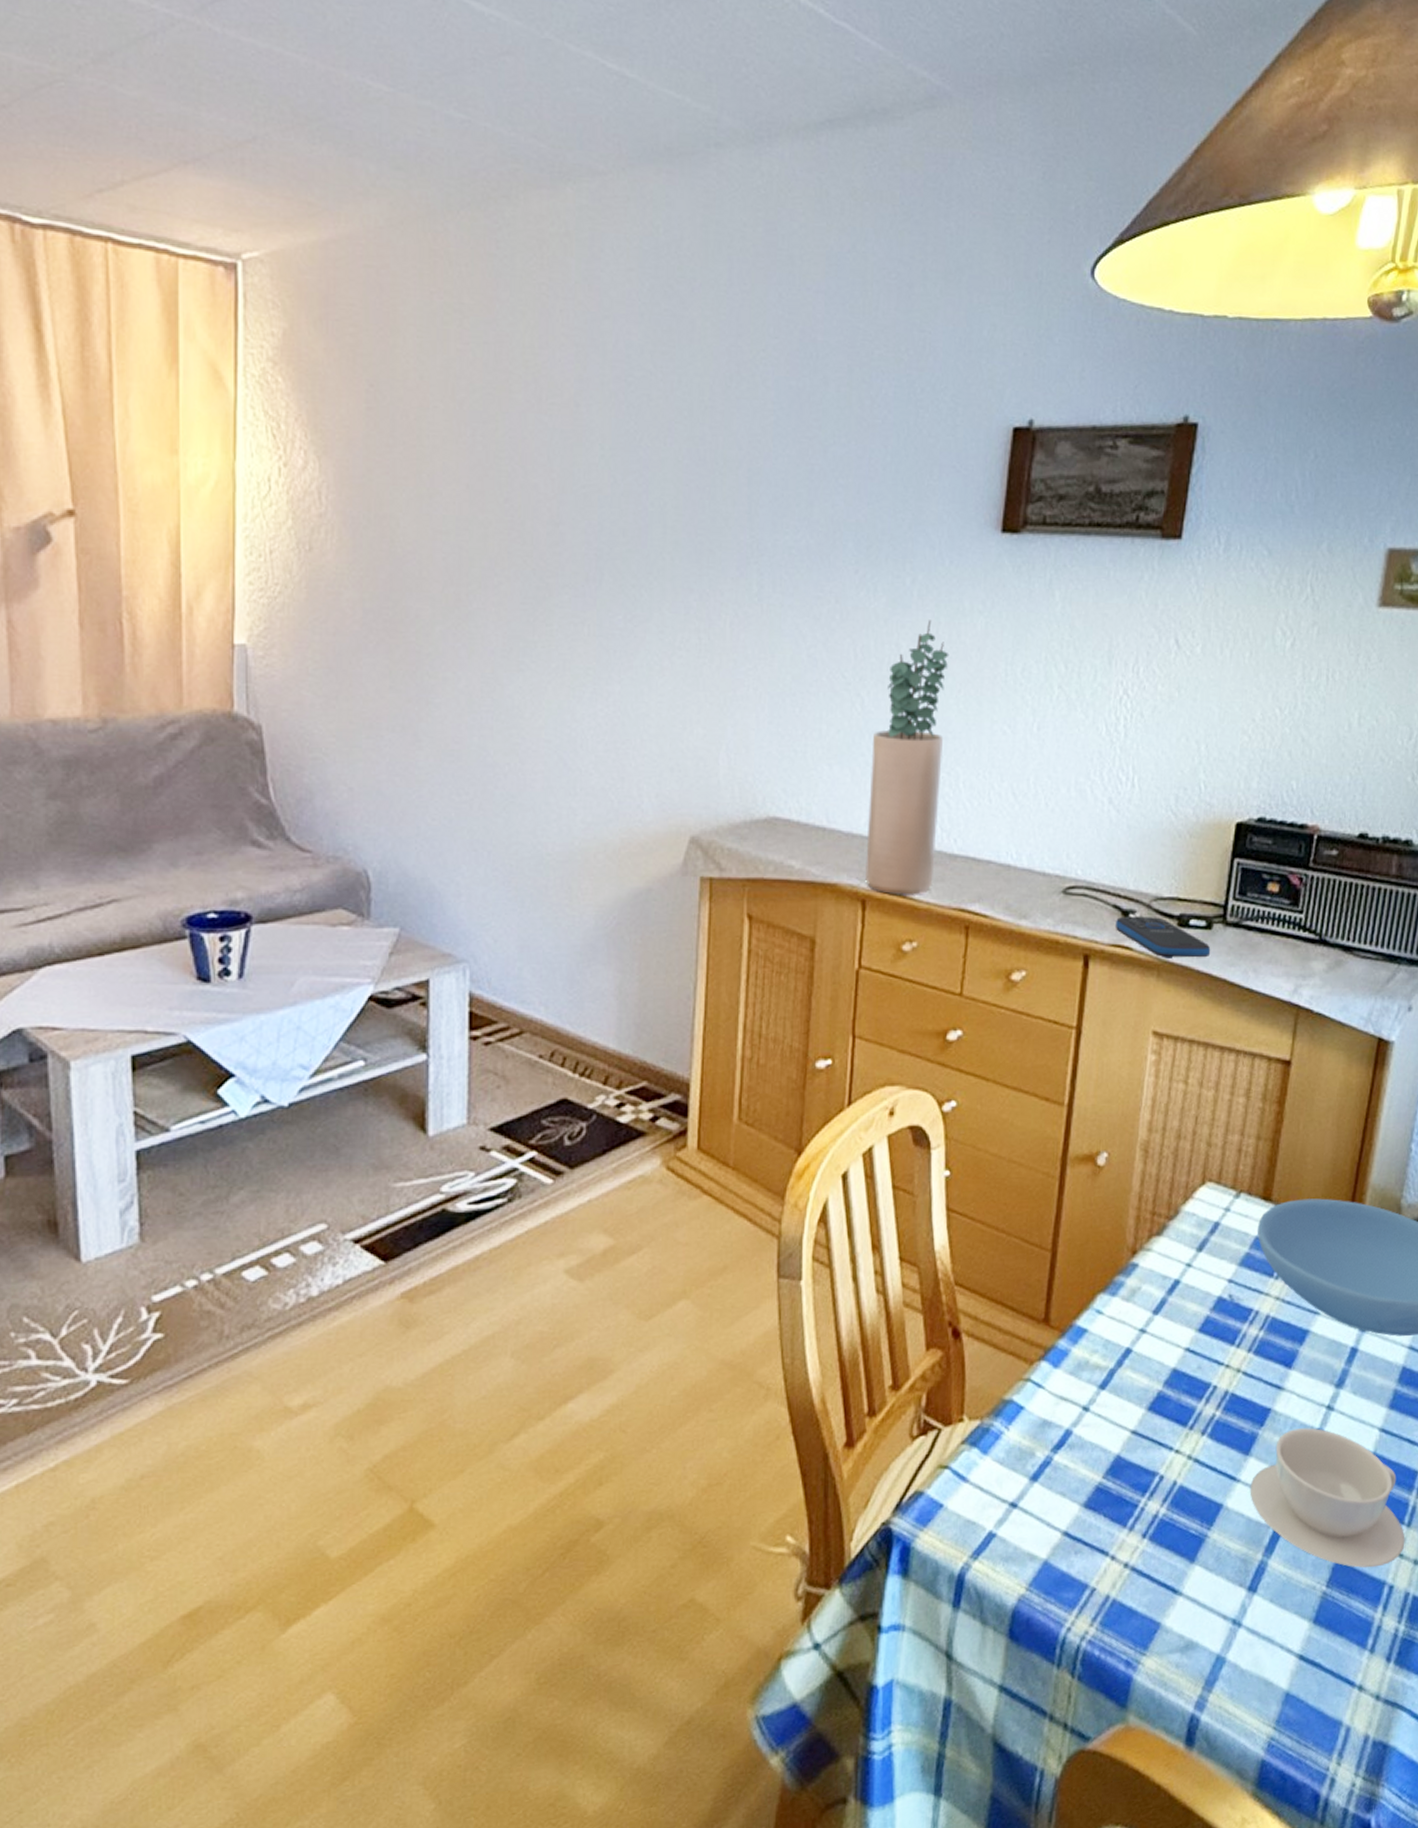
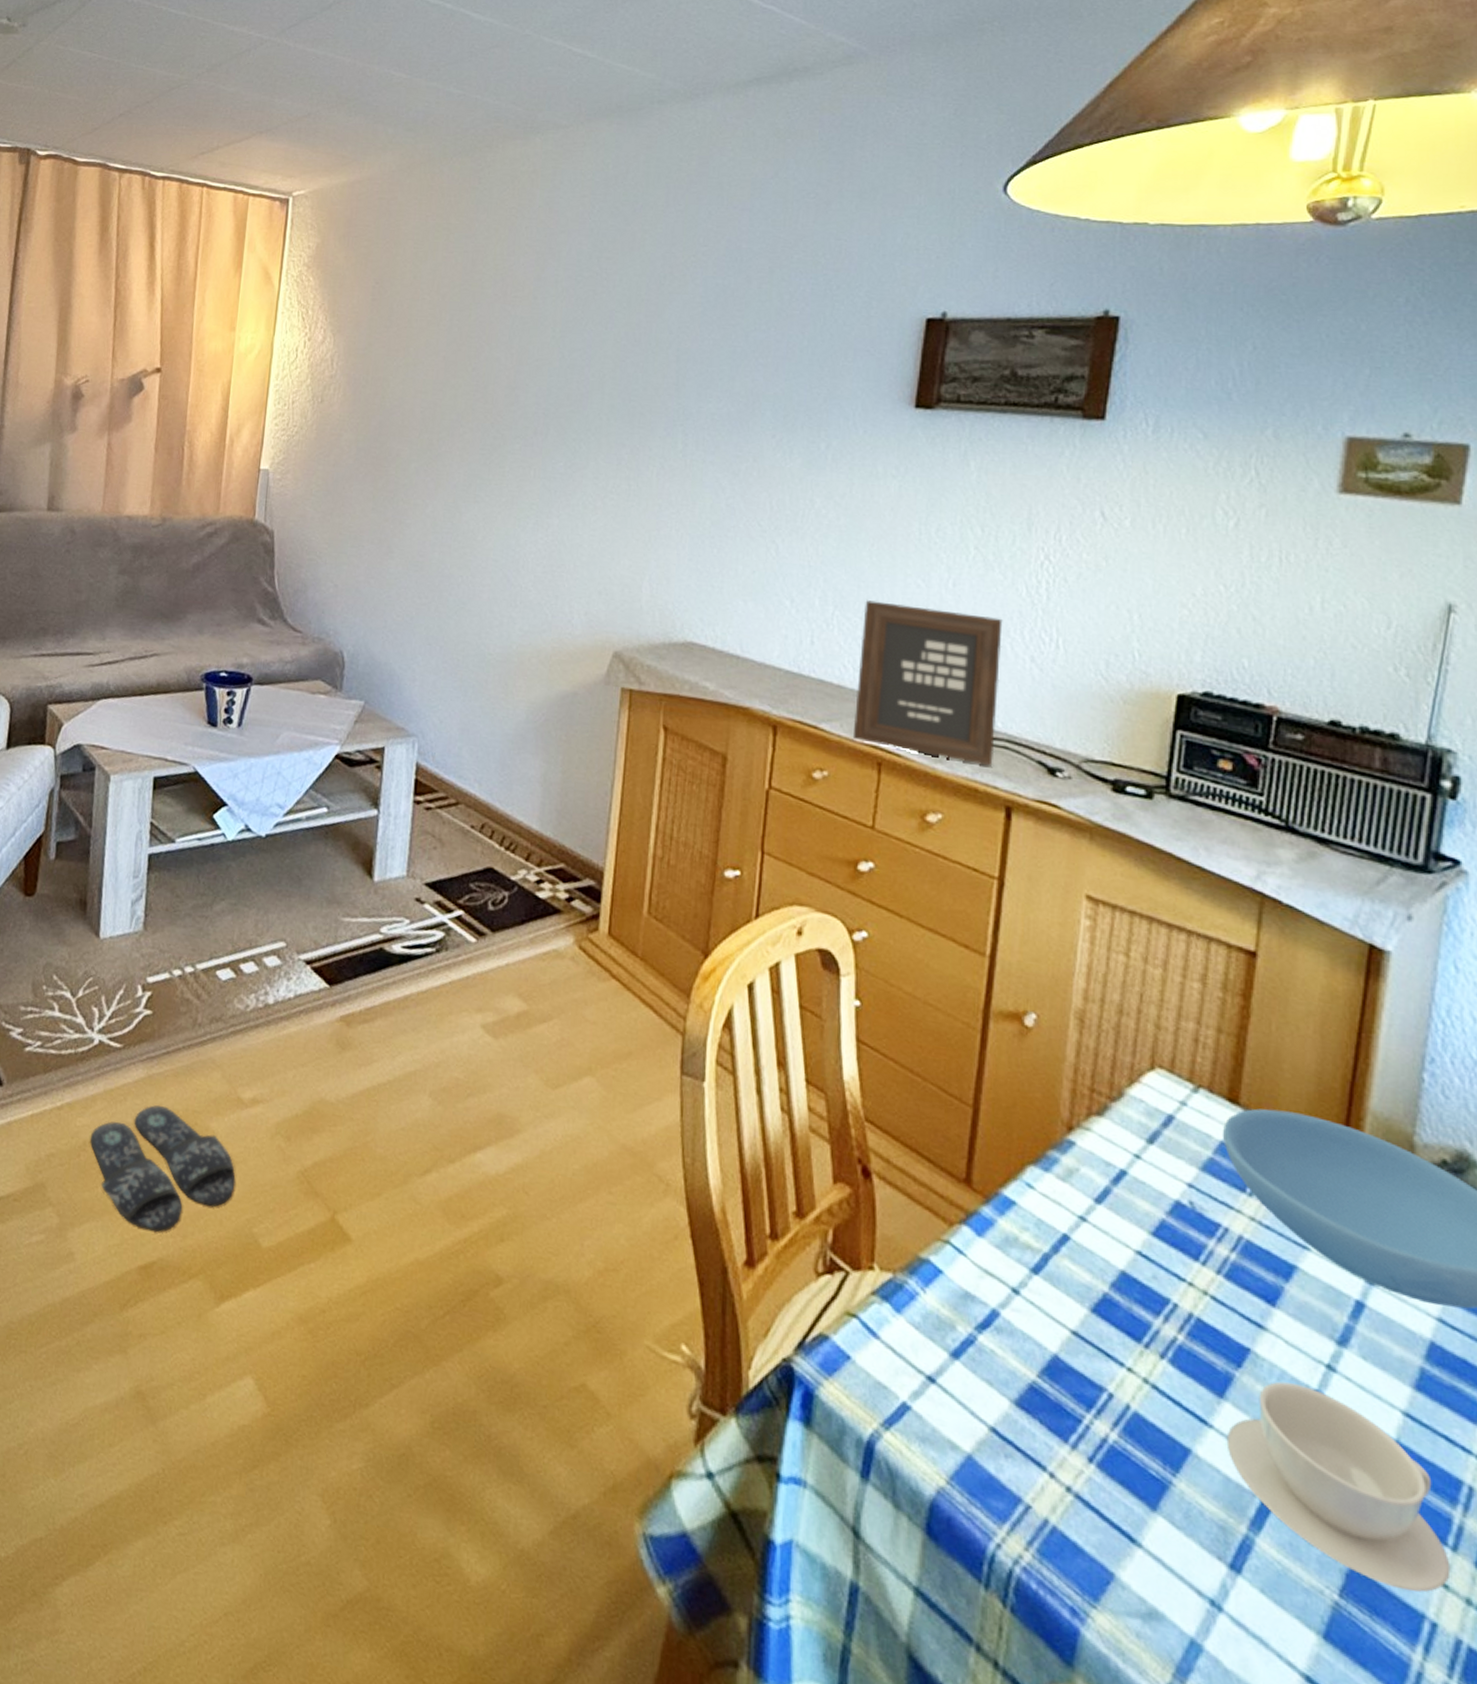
slippers: none [99,1436,291,1576] -> present [90,1105,236,1232]
vase: present [865,620,949,895] -> none [777,481,863,727]
picture frame: none [941,753,1084,916] -> present [852,600,1003,767]
mobile phone: present [1116,916,1211,959] -> none [1041,773,1152,828]

